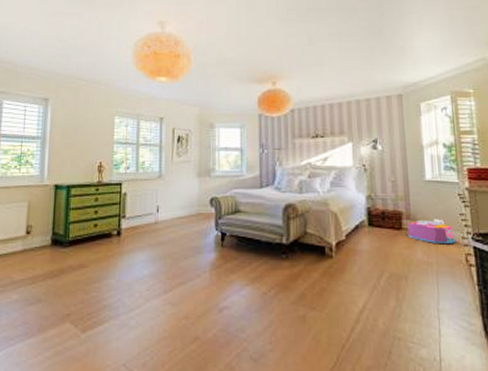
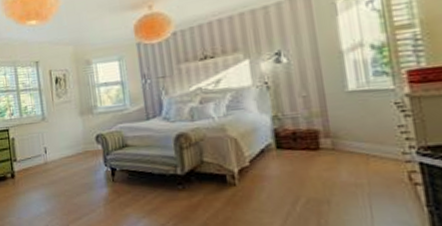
storage bin: present [407,219,456,243] -> none [327,134,394,162]

